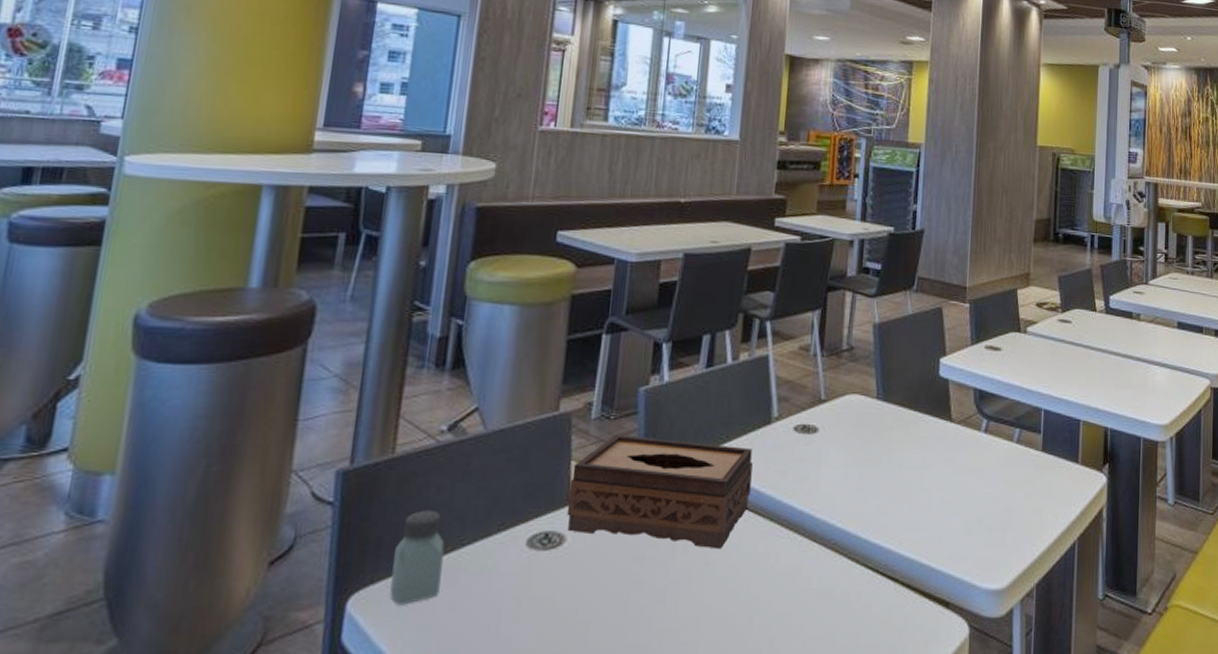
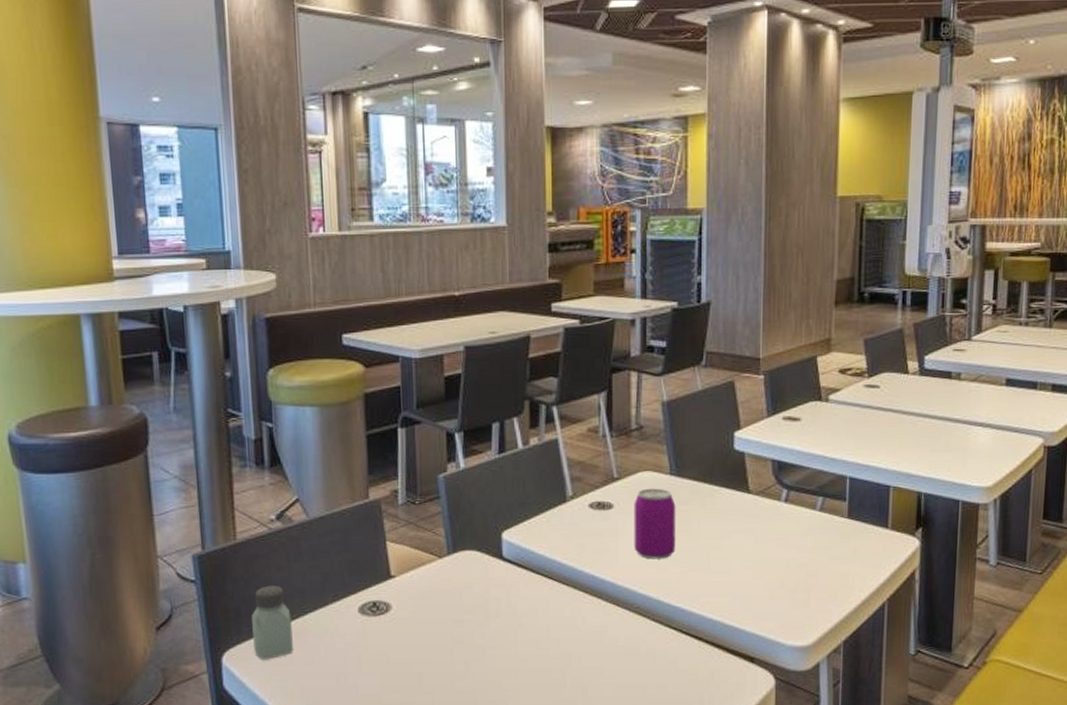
tissue box: present [566,435,753,549] -> none [388,517,553,614]
beverage can: none [835,412,881,490] -> present [634,488,676,559]

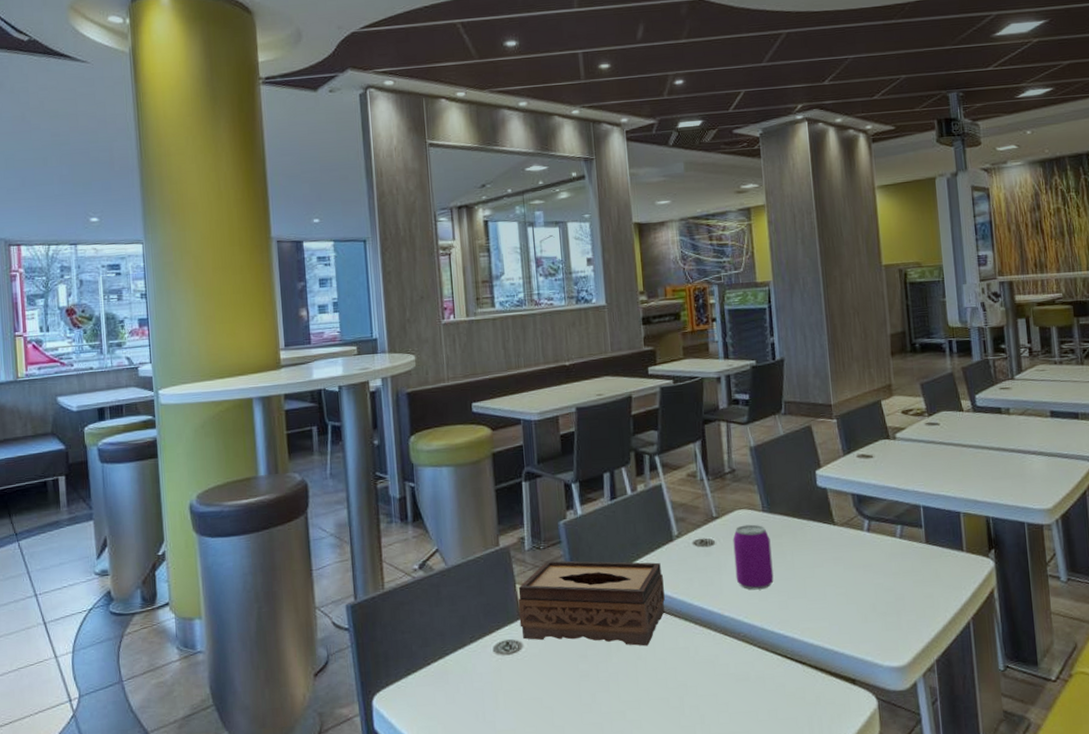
saltshaker: present [252,585,293,660] -> none [399,629,436,701]
tissue box: none [388,517,553,614] -> present [518,560,665,646]

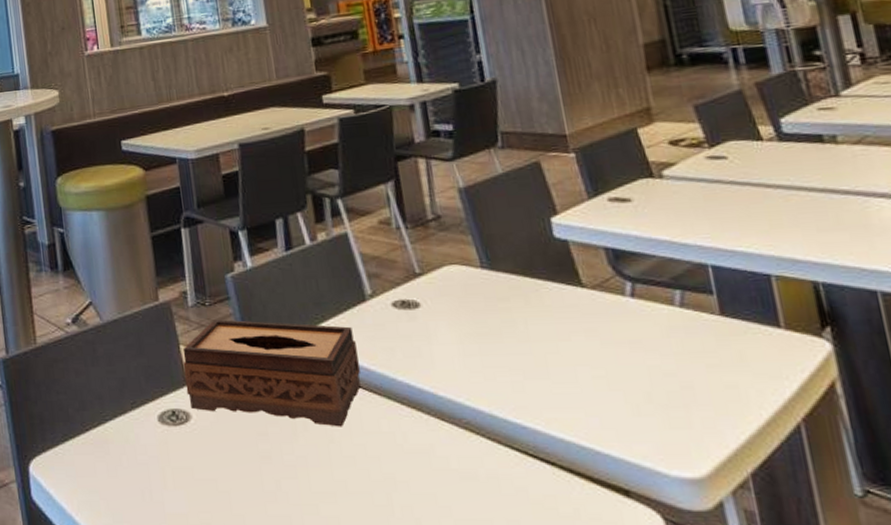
beverage can: present [733,524,774,590] -> none [443,283,503,366]

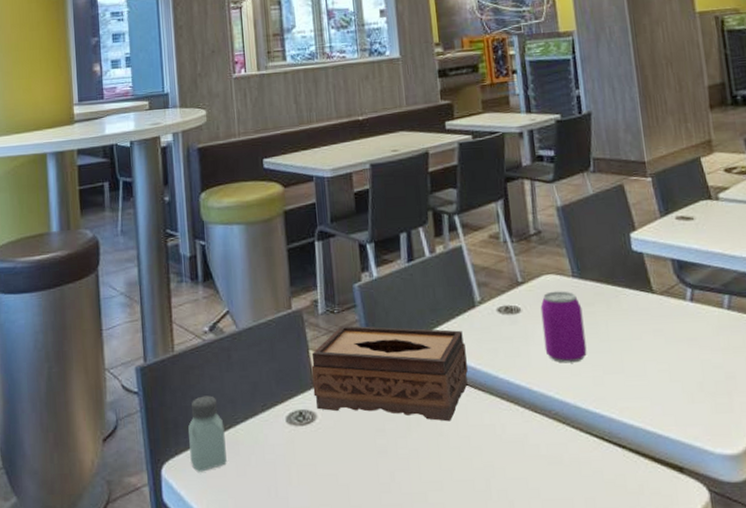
saltshaker: none [55,391,97,471] -> present [188,395,227,472]
beverage can: none [443,283,503,366] -> present [540,291,587,363]

